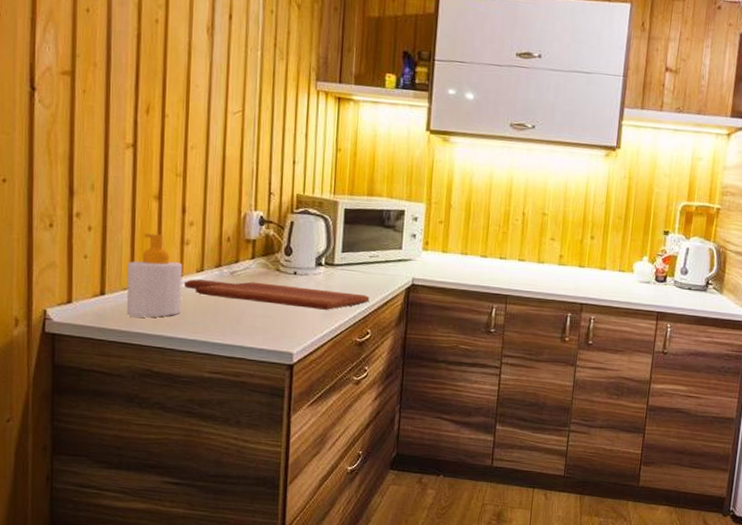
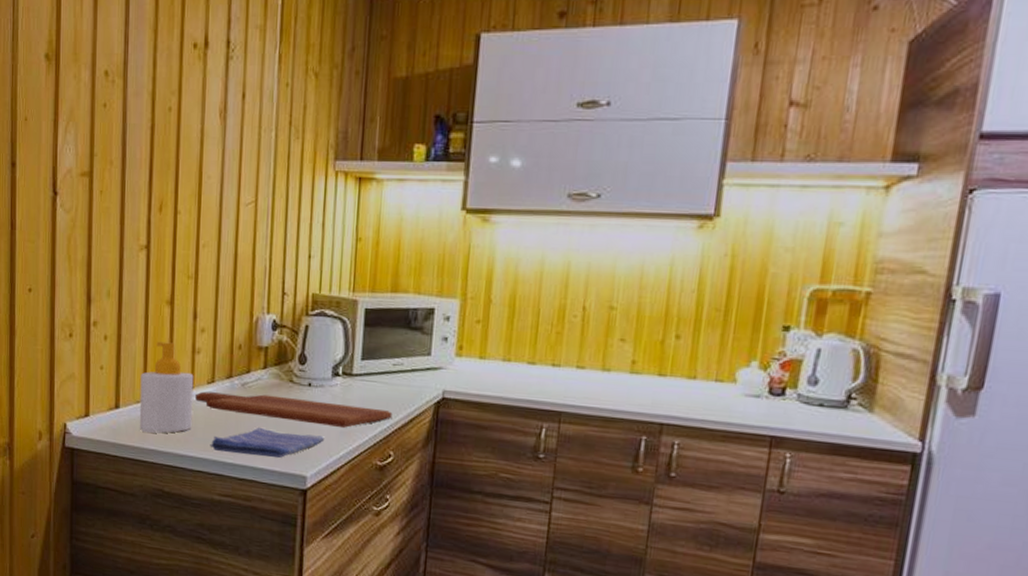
dish towel: none [199,310,309,337] -> present [210,427,325,458]

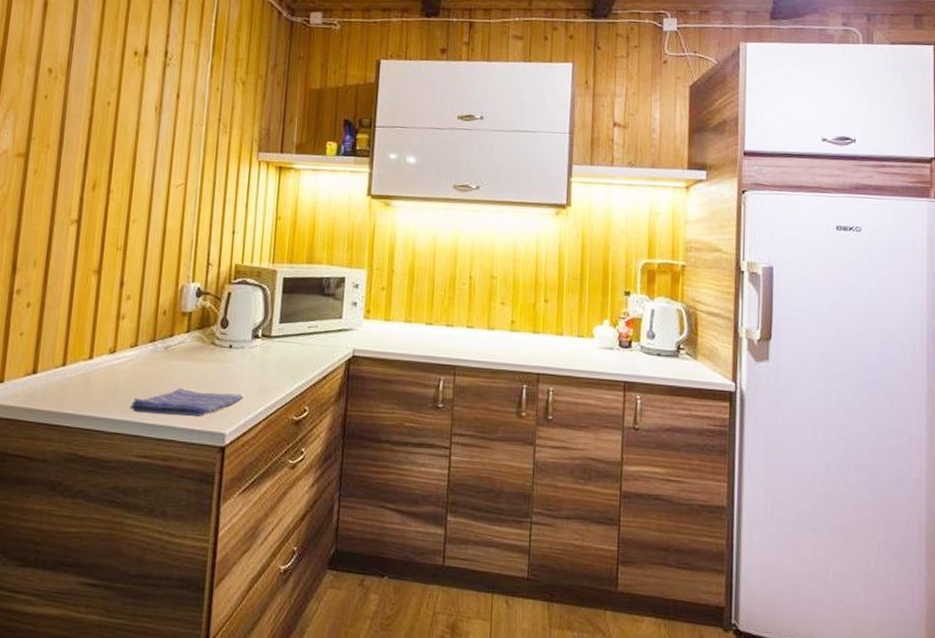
soap bottle: present [139,341,194,434] -> none [57,308,117,397]
cutting board: present [195,391,393,428] -> none [117,355,308,386]

